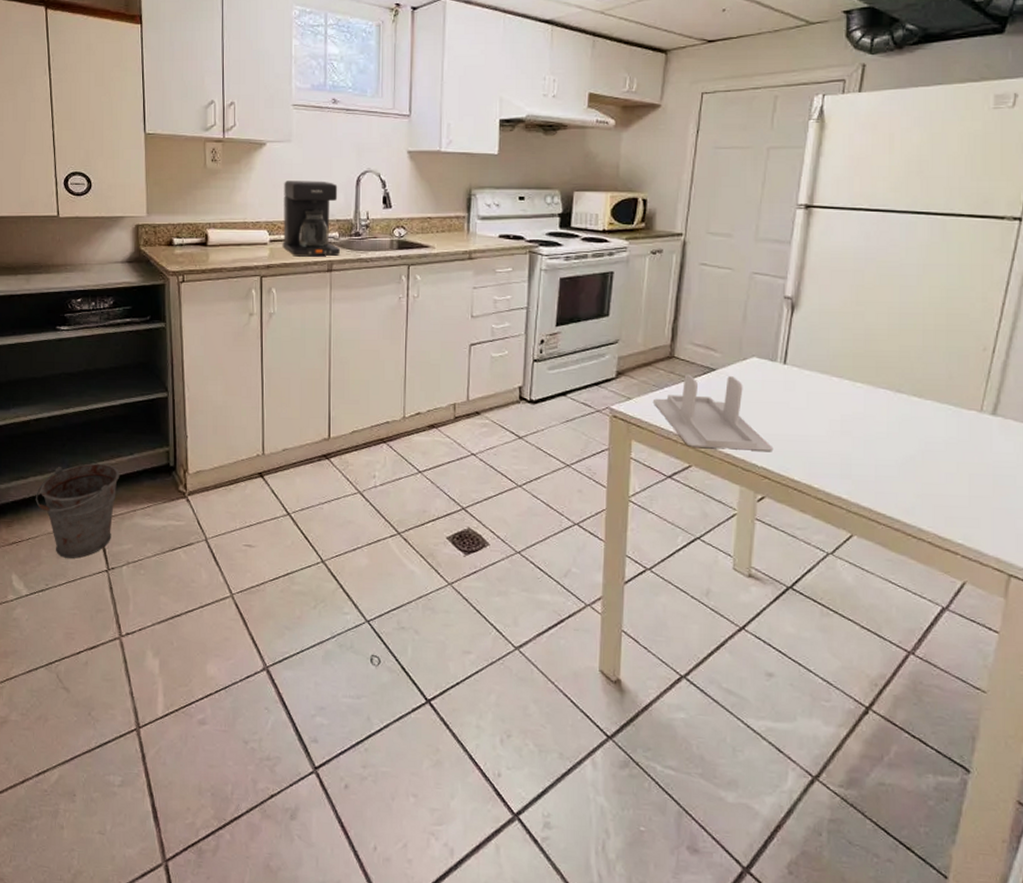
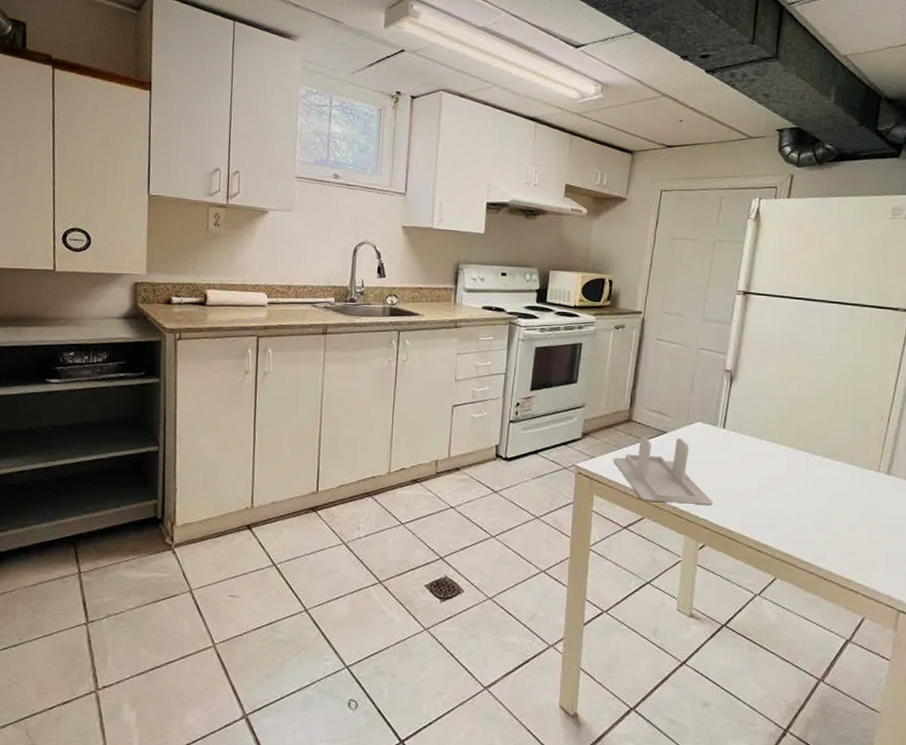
bucket: present [35,463,120,559] -> none [13,516,105,612]
coffee maker: present [282,181,340,257] -> none [280,247,336,320]

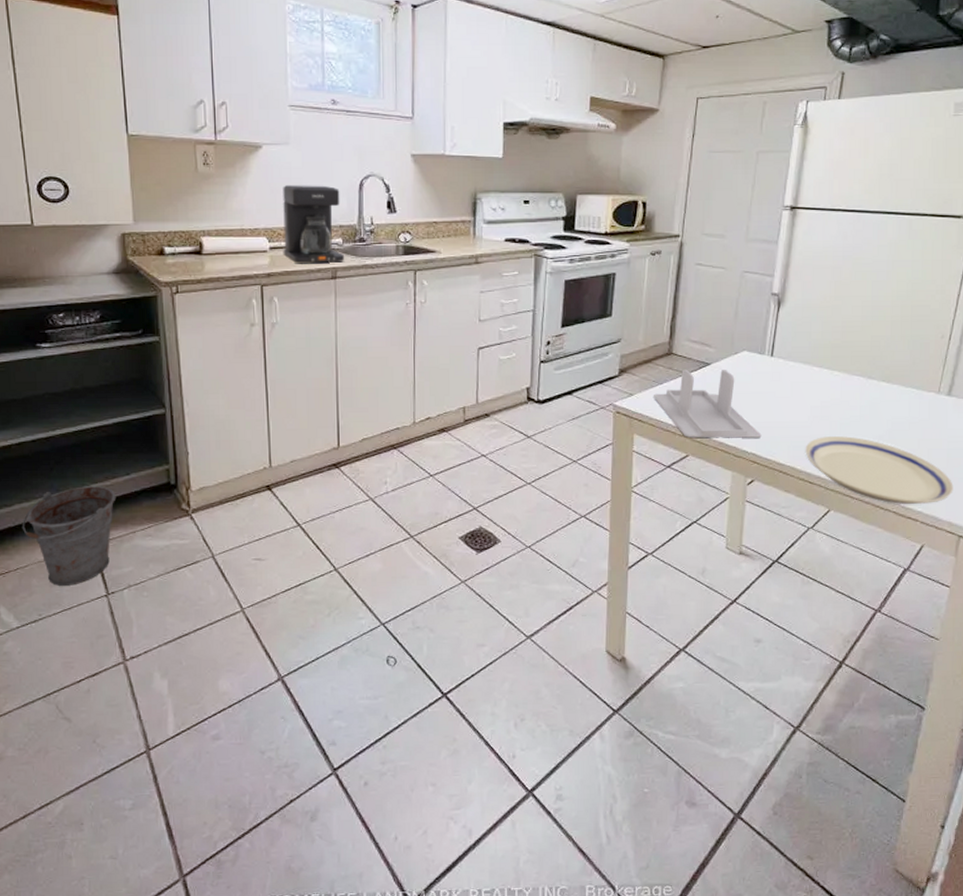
bucket: none [13,516,105,612] -> present [22,486,116,586]
coffee maker: none [280,247,336,320] -> present [283,185,344,264]
plate: none [753,507,893,577] -> present [805,436,953,504]

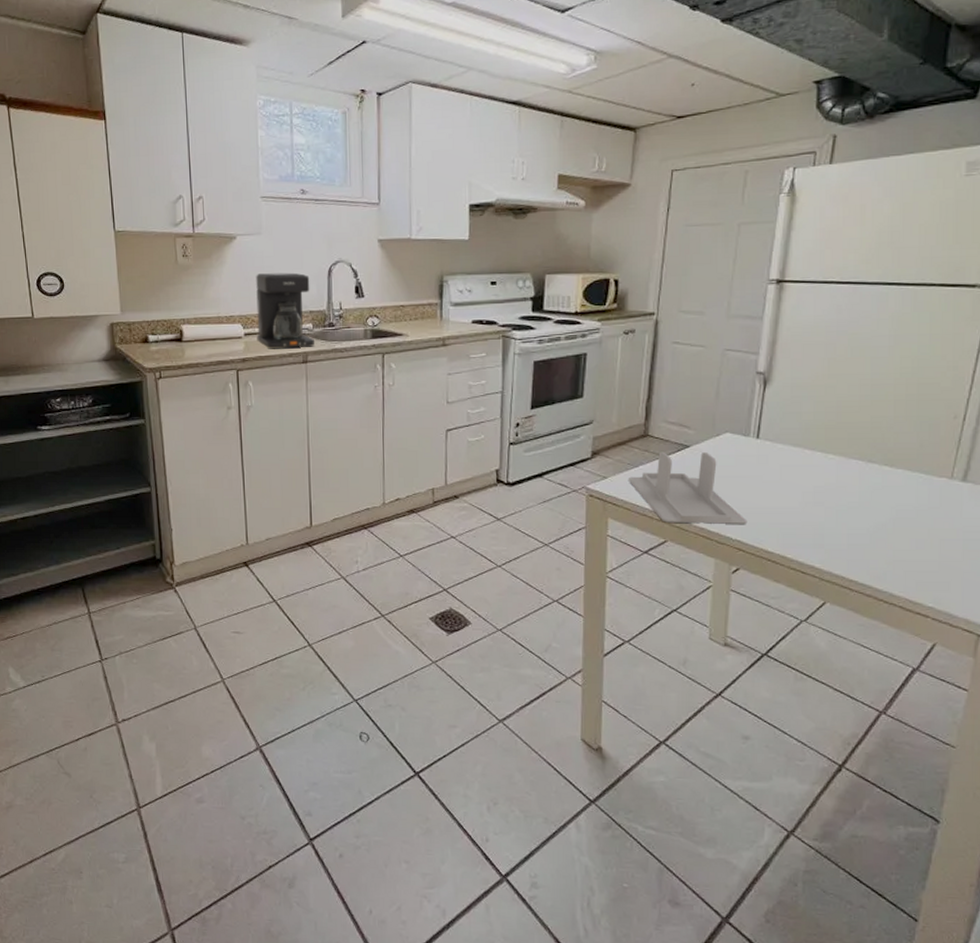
bucket: present [22,486,116,586] -> none [26,559,108,650]
plate: present [805,436,953,504] -> none [796,524,971,599]

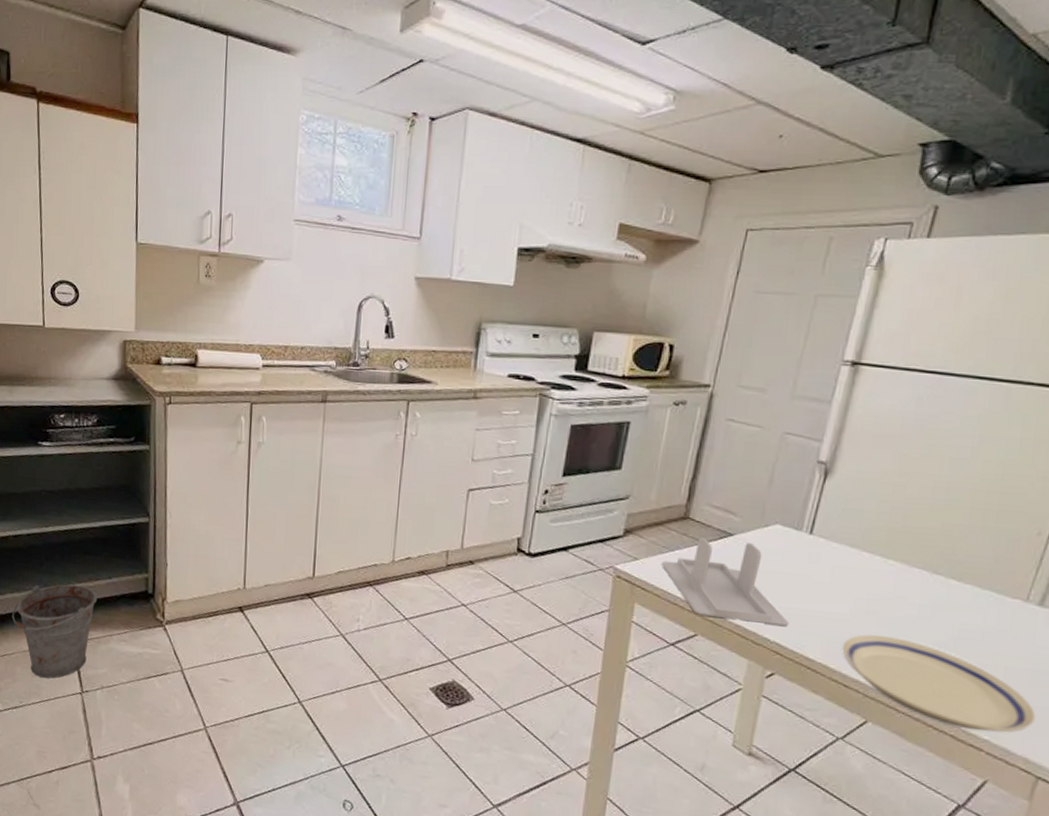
bucket: none [26,559,108,650] -> present [11,584,98,679]
coffee maker: present [256,272,314,349] -> none [275,302,338,386]
plate: none [796,524,971,599] -> present [842,634,1036,733]

